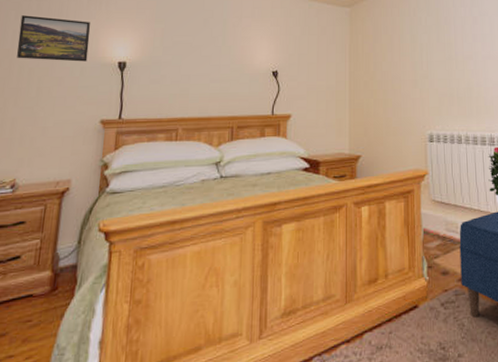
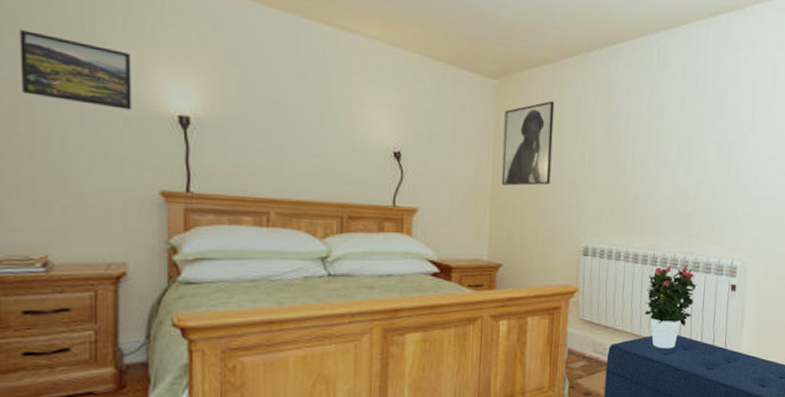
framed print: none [357,18,396,89] -> present [501,100,555,186]

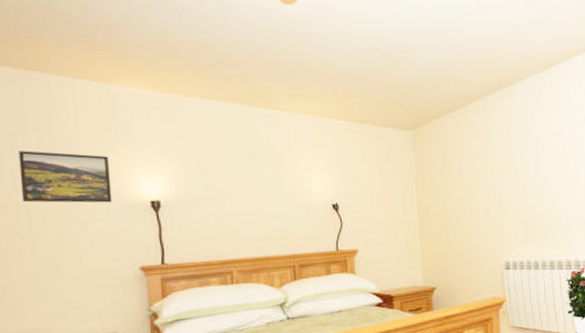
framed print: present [501,100,555,186] -> none [422,141,469,219]

